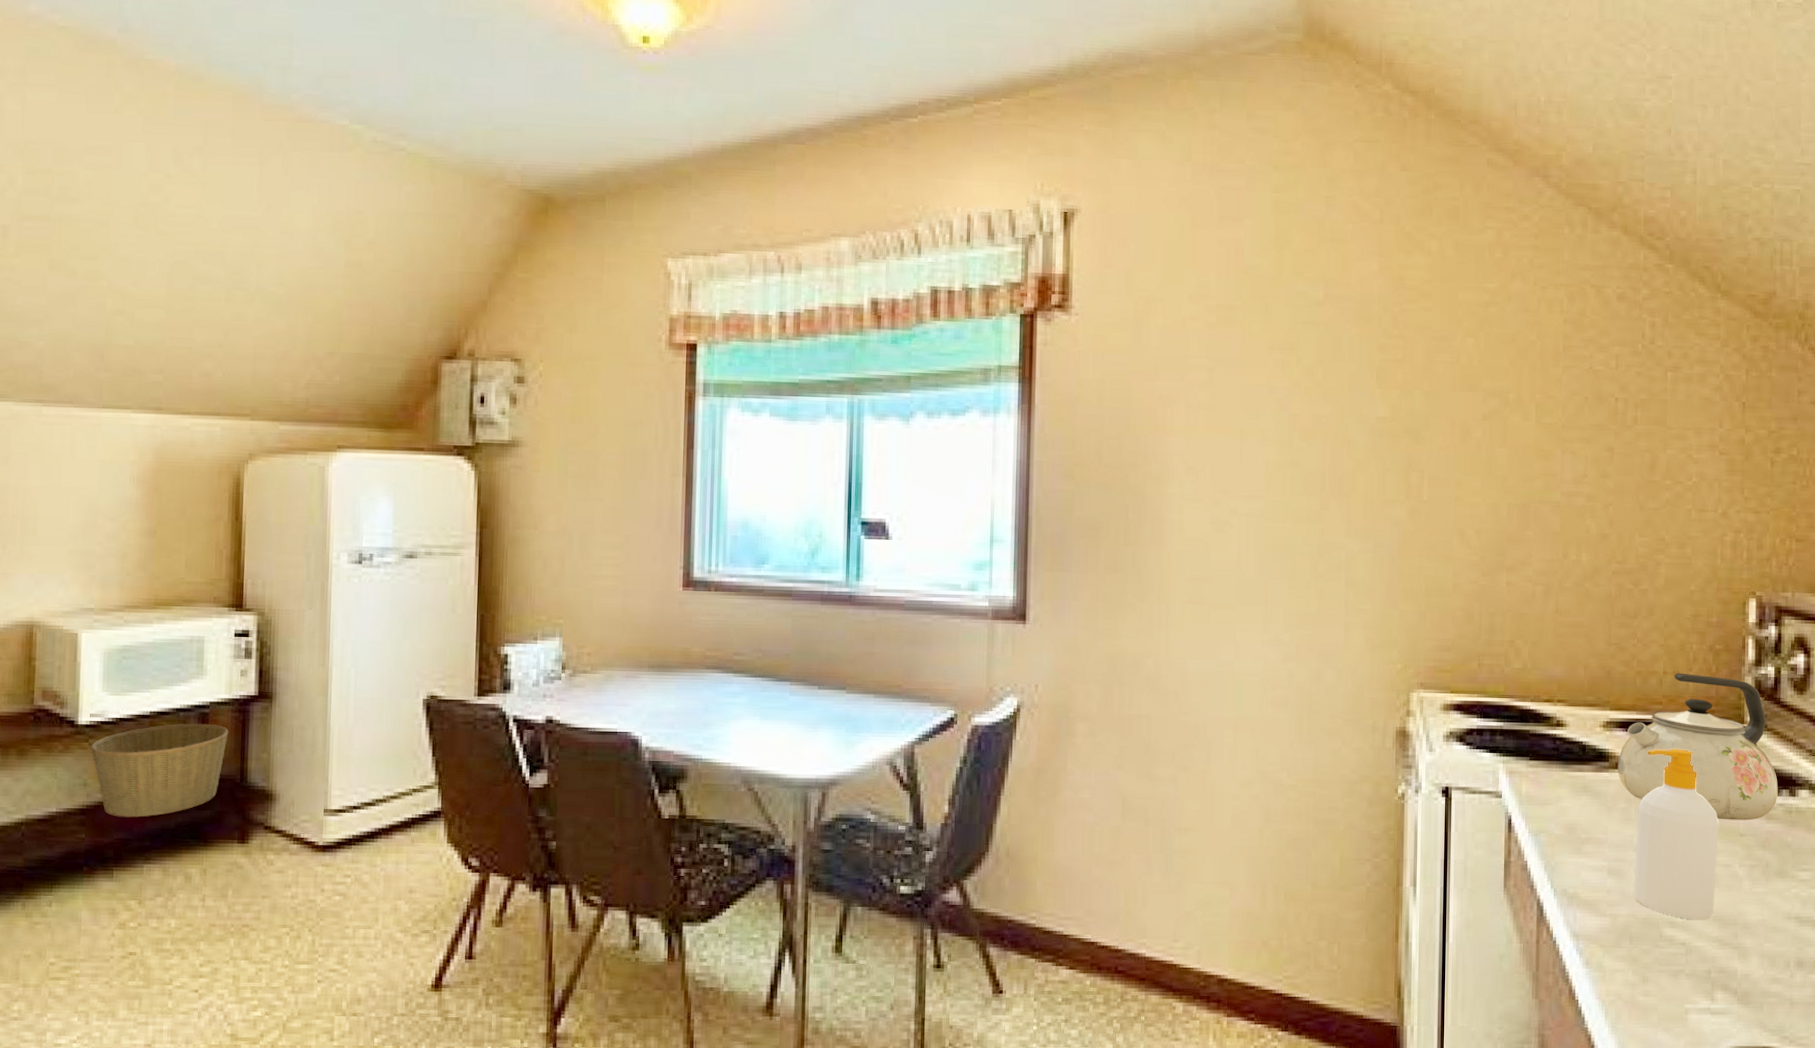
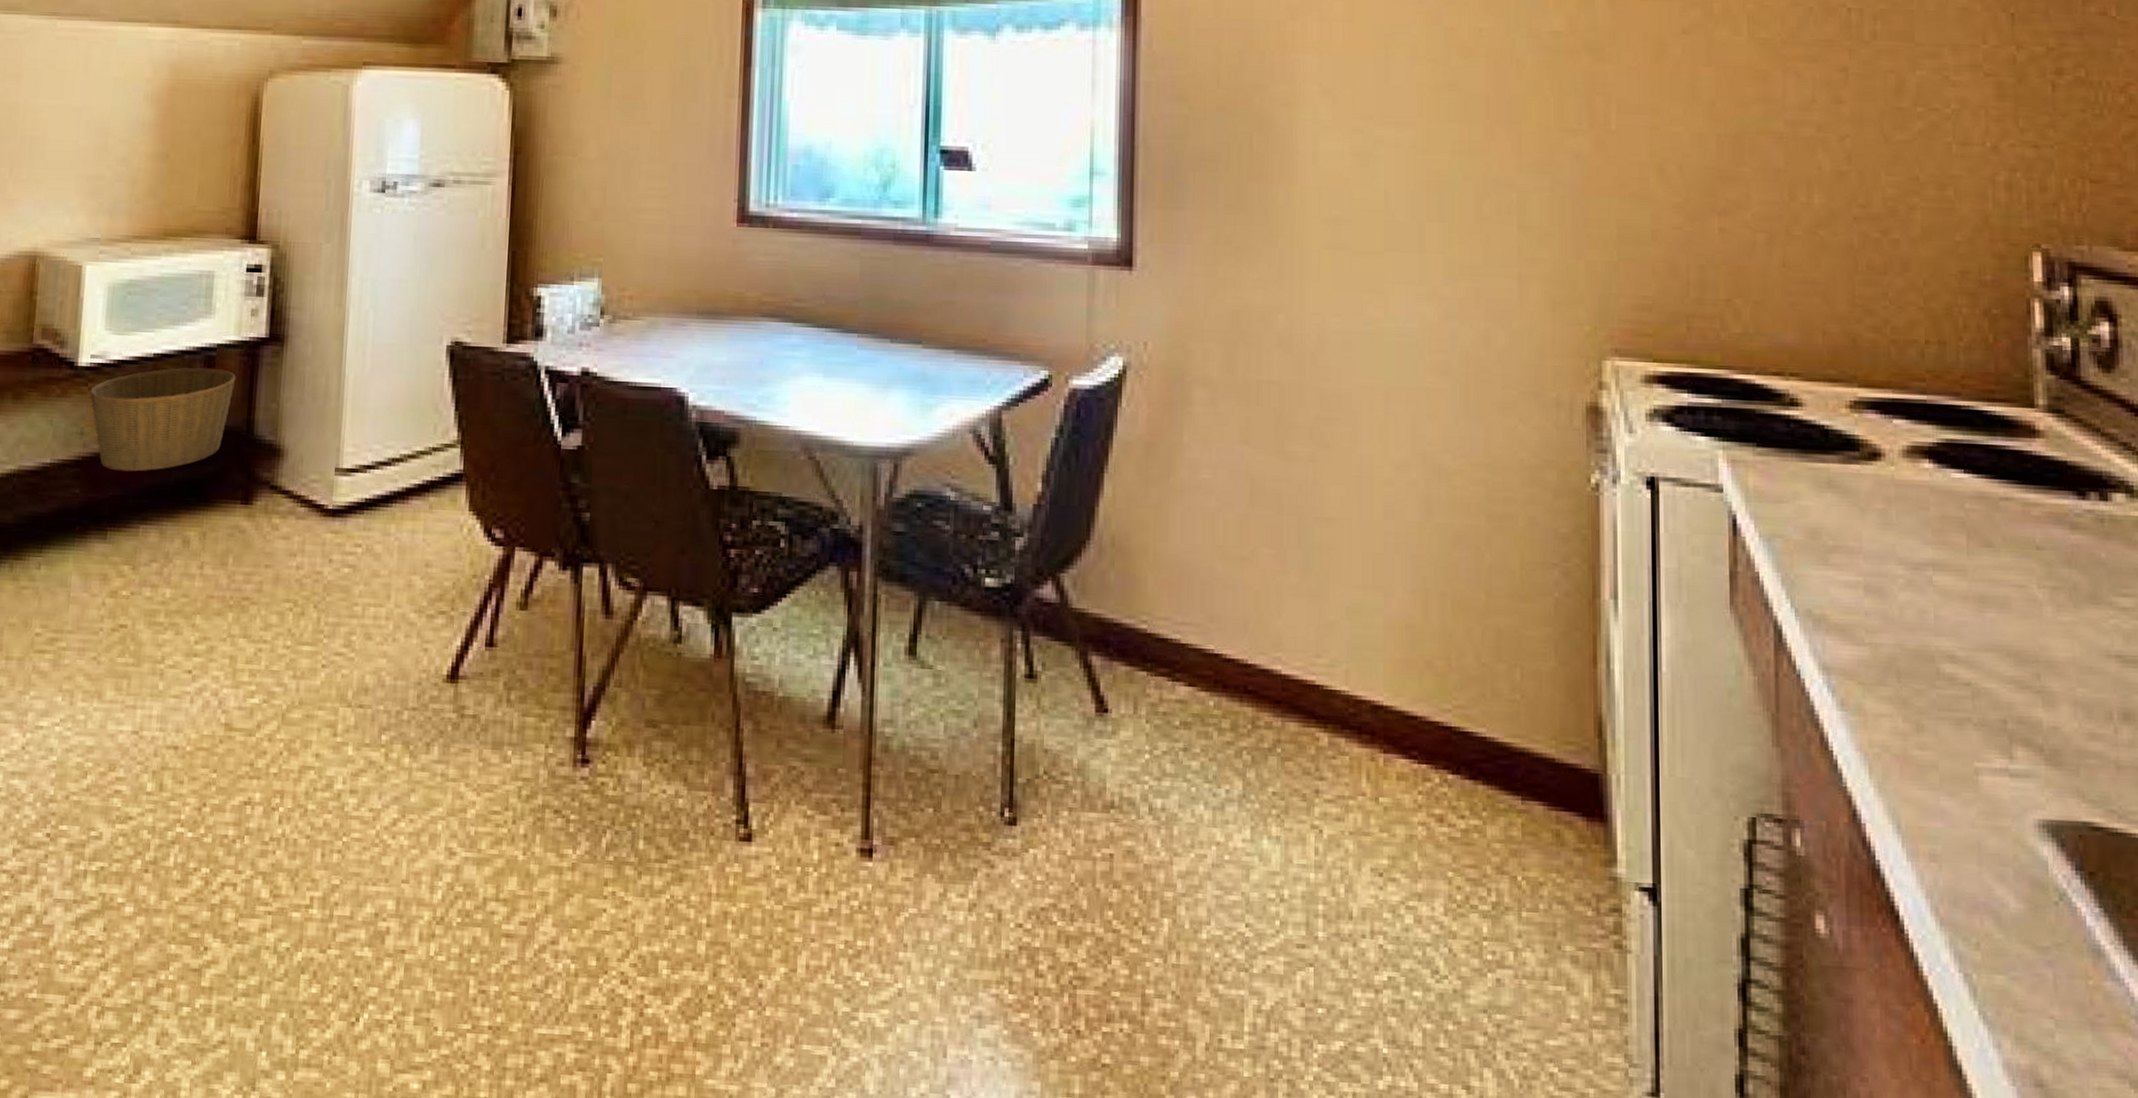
kettle: present [1617,673,1779,820] -> none [1870,342,2085,530]
soap bottle: present [1633,748,1719,920] -> none [1899,436,2008,654]

